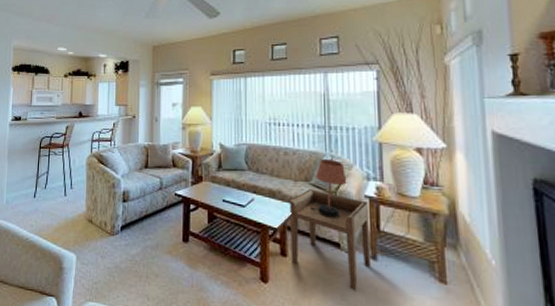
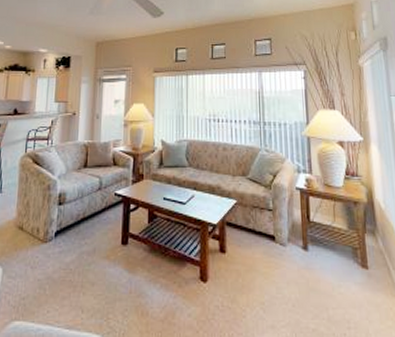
side table: present [290,189,372,290] -> none [229,183,303,282]
table lamp: present [309,157,347,218] -> none [246,151,280,211]

